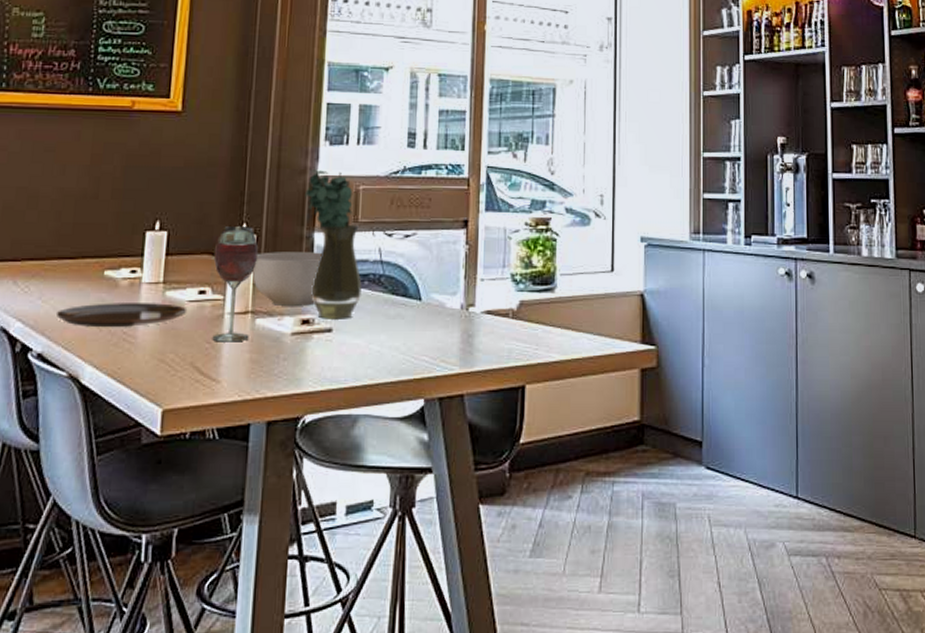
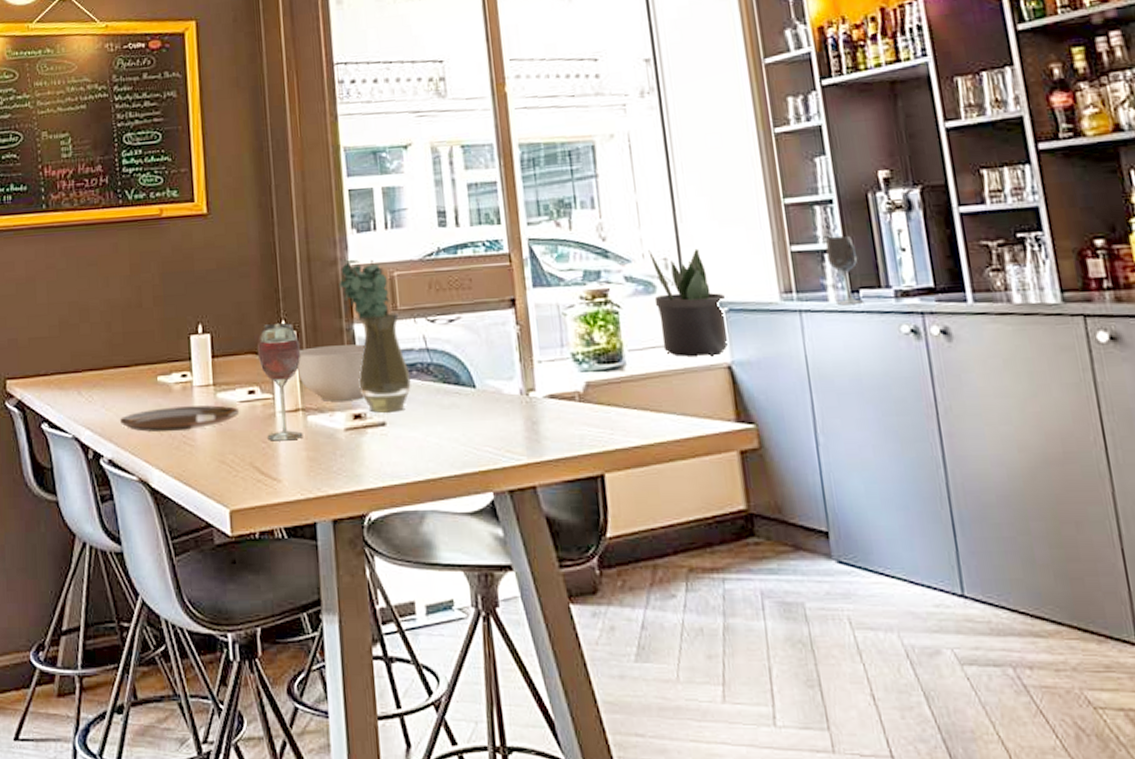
planter: none [588,186,646,284] -> present [648,248,726,357]
wine glass: none [730,188,754,248] -> present [825,235,865,306]

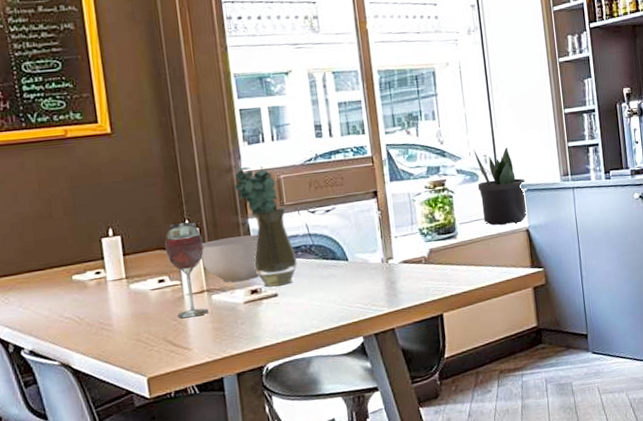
plate: present [119,405,240,432] -> none [37,294,152,324]
wine glass: present [825,235,865,306] -> none [590,133,613,183]

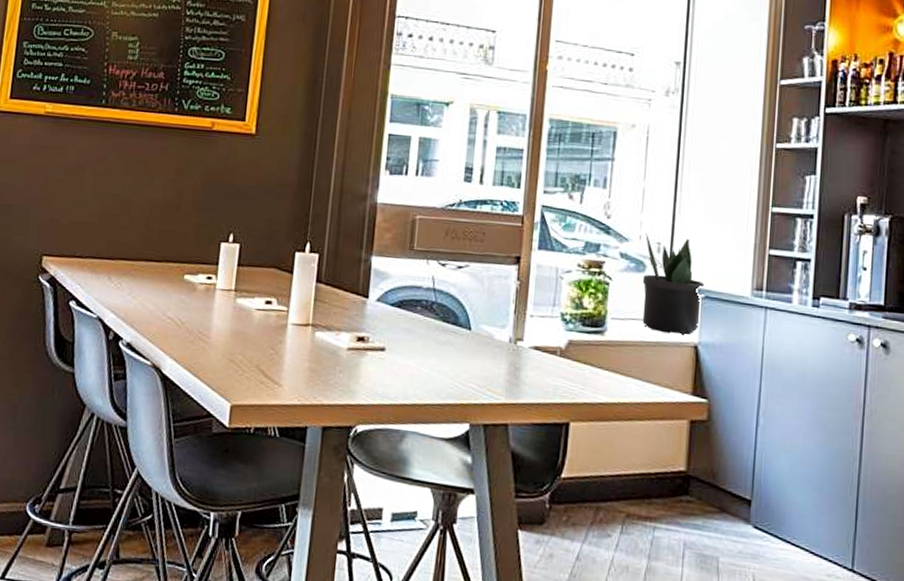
wineglass: present [165,222,209,319] -> none [276,243,321,351]
bowl: present [200,234,259,282] -> none [313,271,378,325]
vase: present [234,165,297,287] -> none [364,194,415,341]

